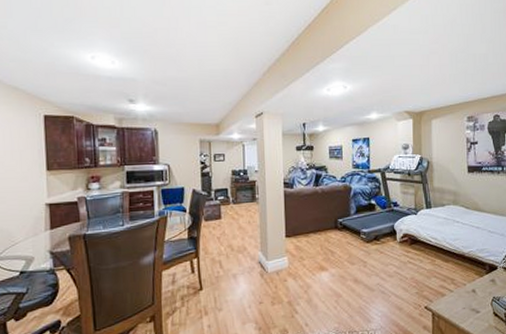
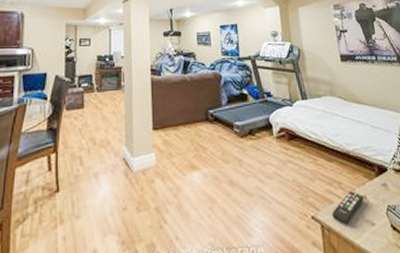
remote control: none [443,286,473,312] -> present [332,191,364,224]

